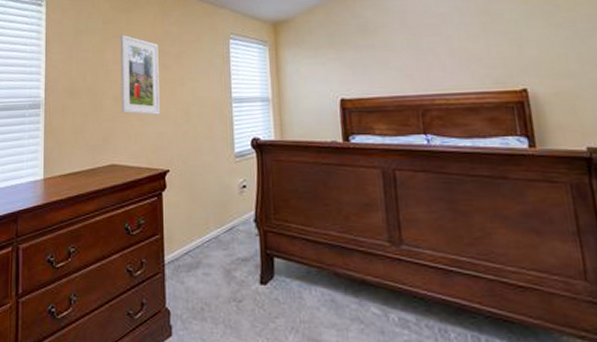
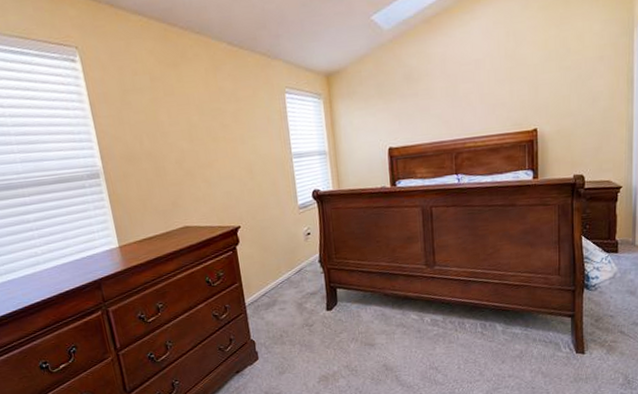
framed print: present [120,34,160,115] -> none [172,92,225,177]

